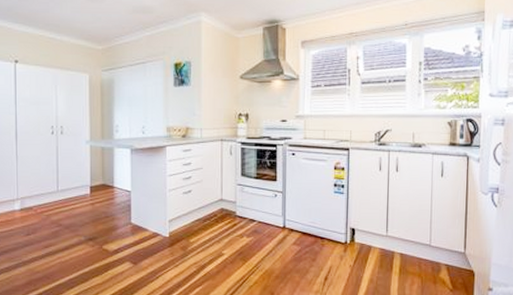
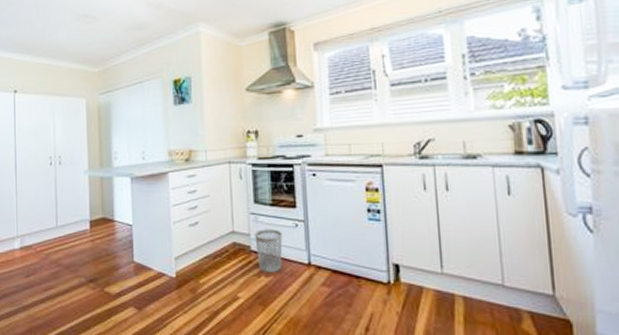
wastebasket: none [240,198,263,233] -> present [254,229,283,272]

